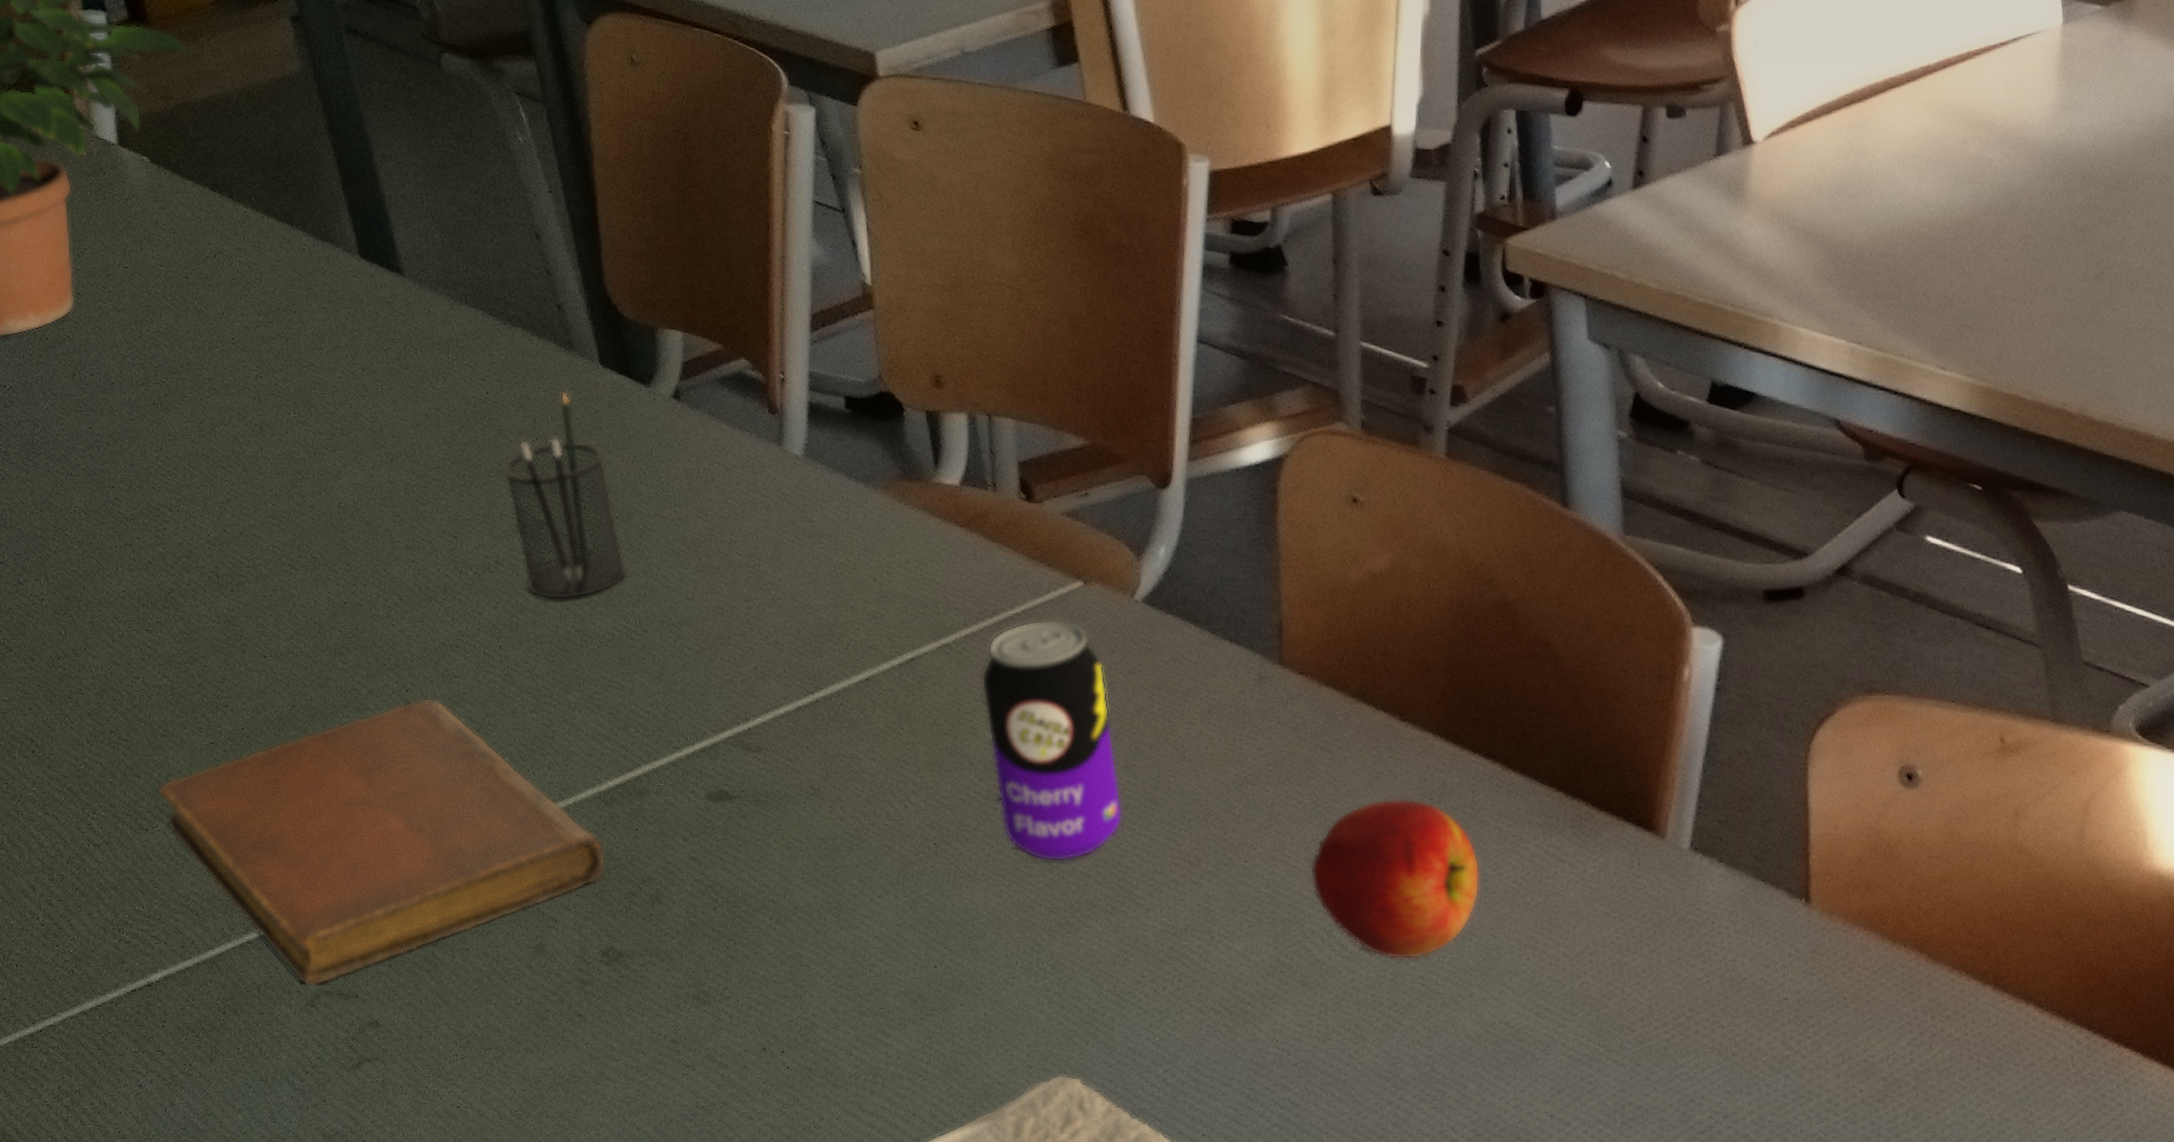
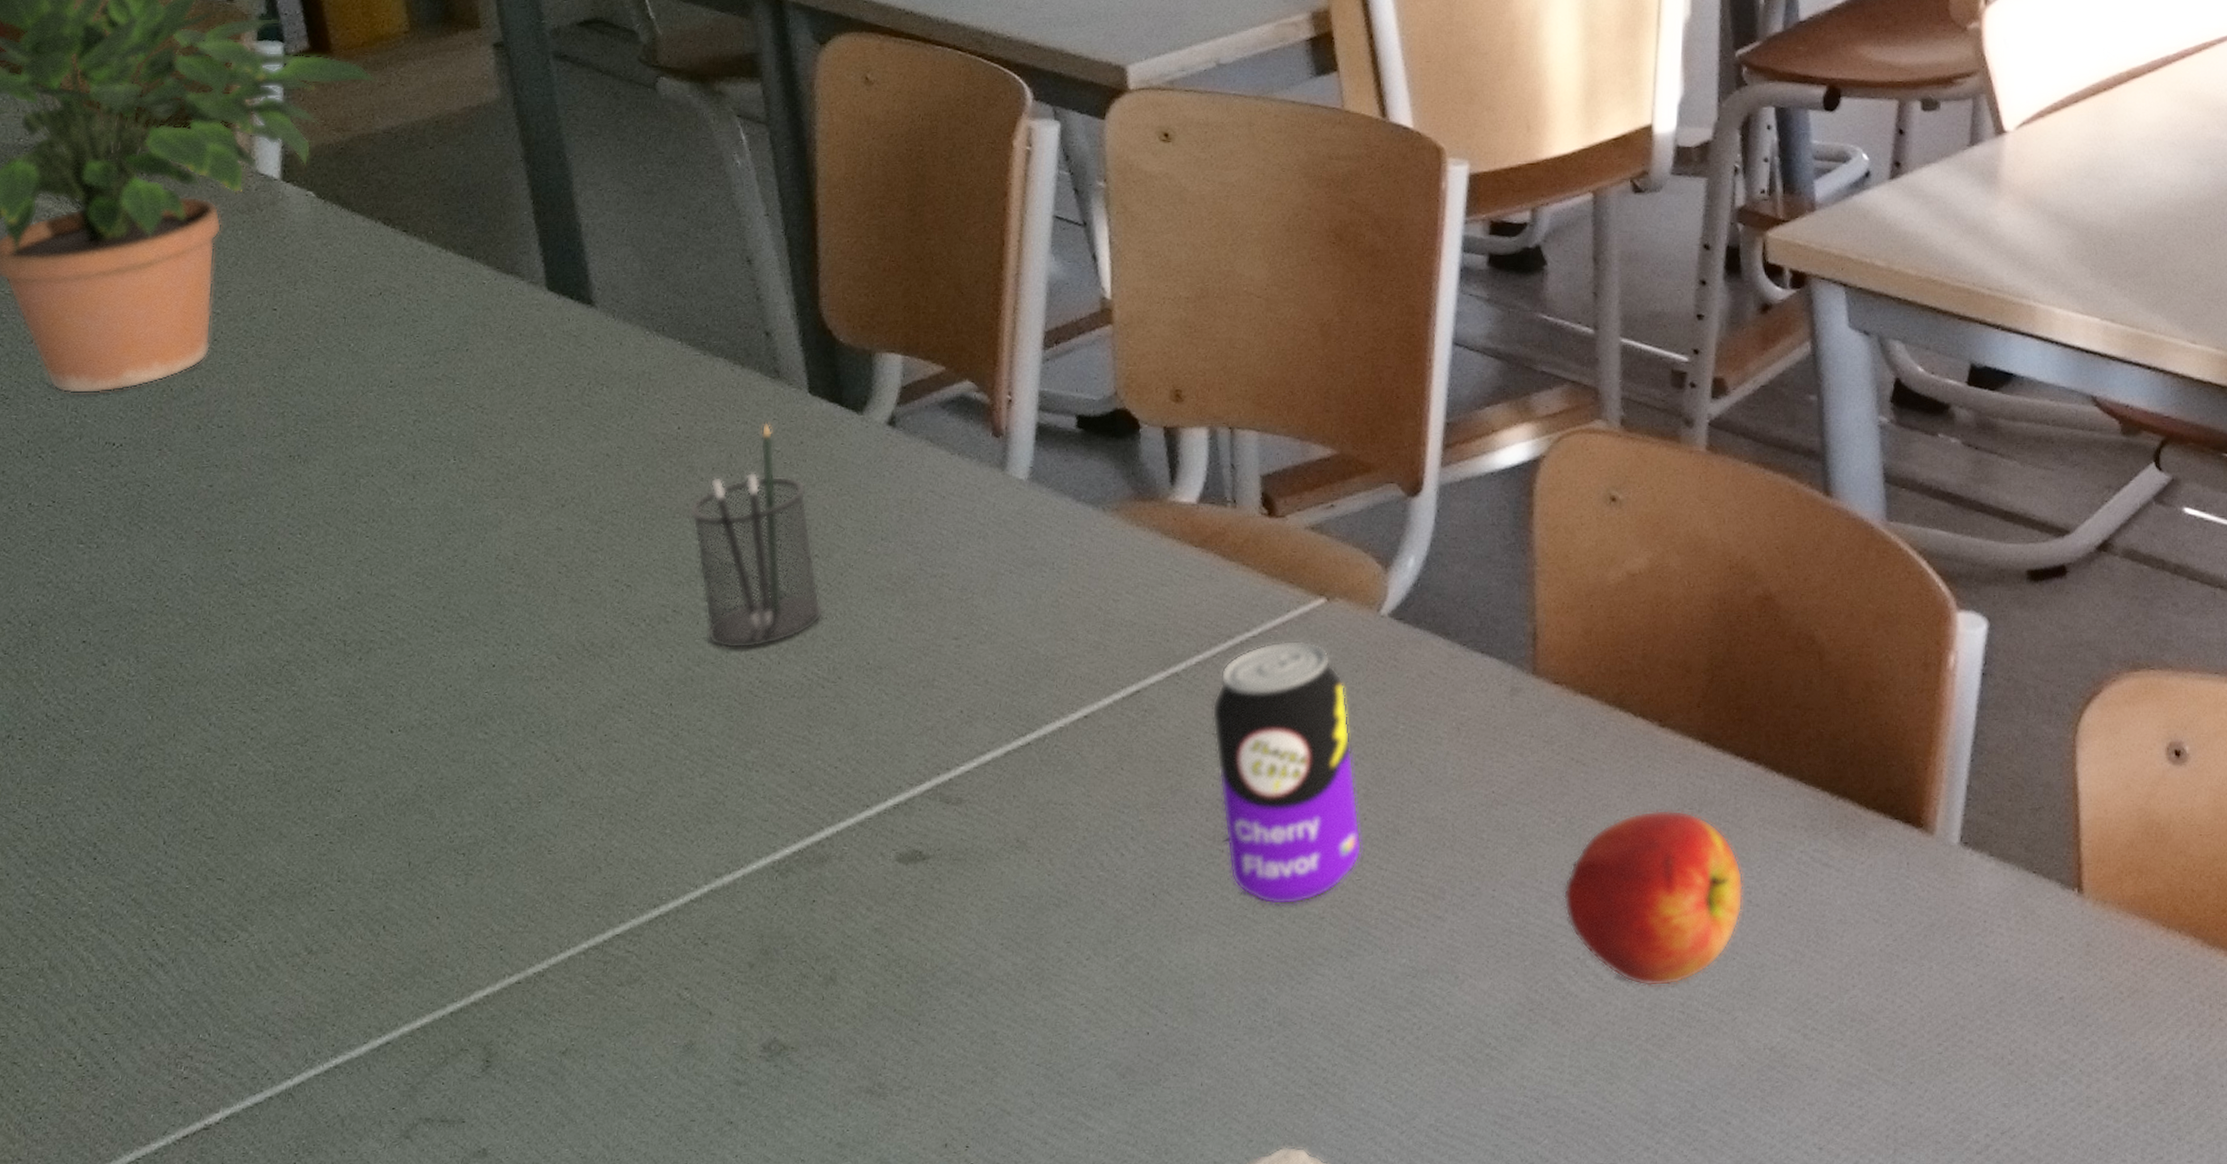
notebook: present [157,697,606,988] -> none [243,766,775,1116]

